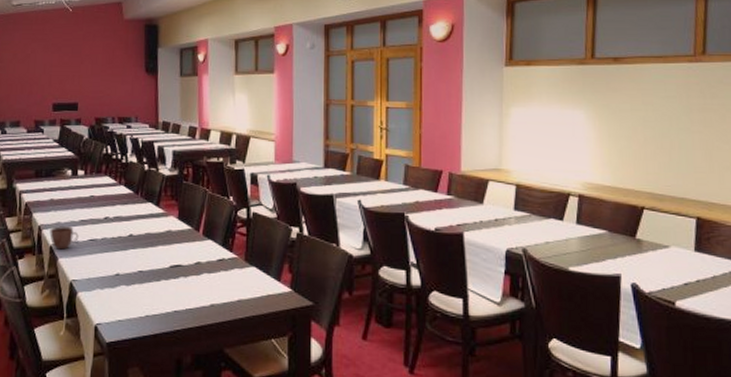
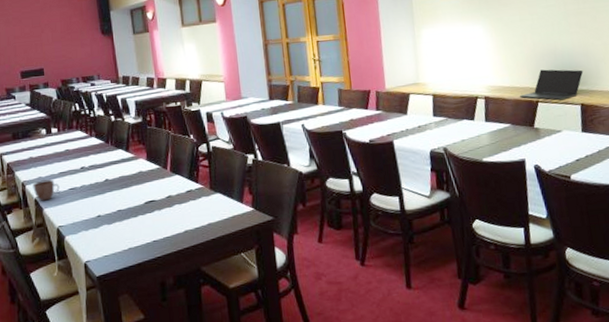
laptop: none [622,171,703,210] -> present [520,69,584,101]

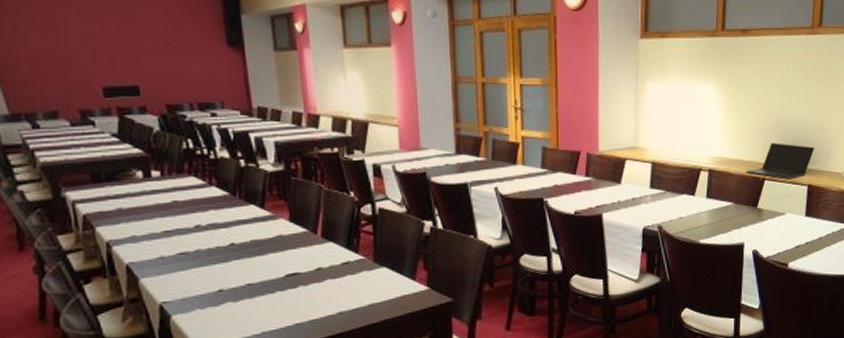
cup: present [33,179,60,201] -> none [123,239,164,268]

